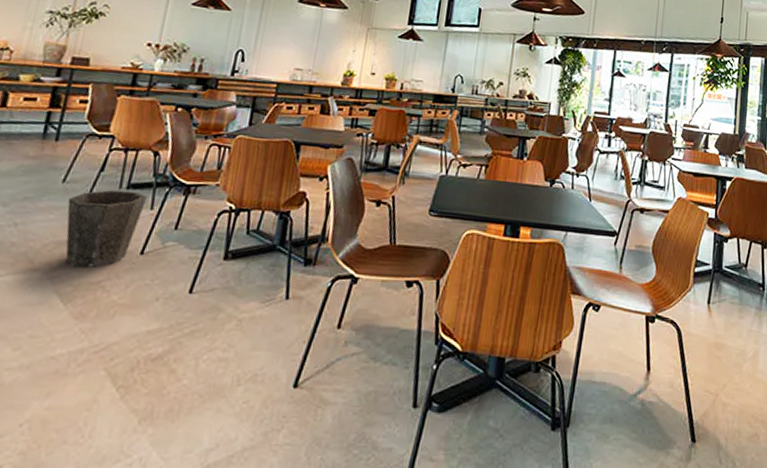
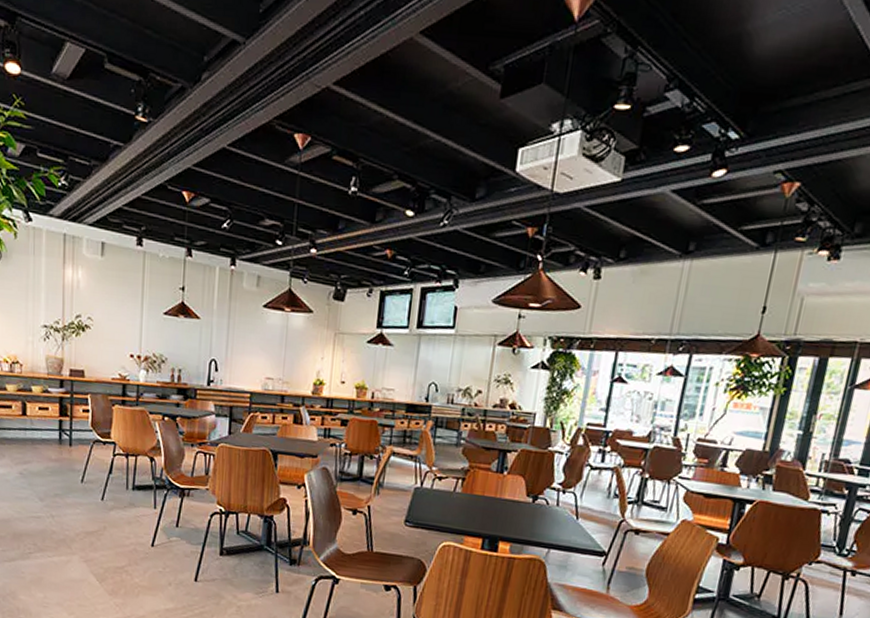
waste bin: present [65,190,147,267] -> none [89,490,150,555]

